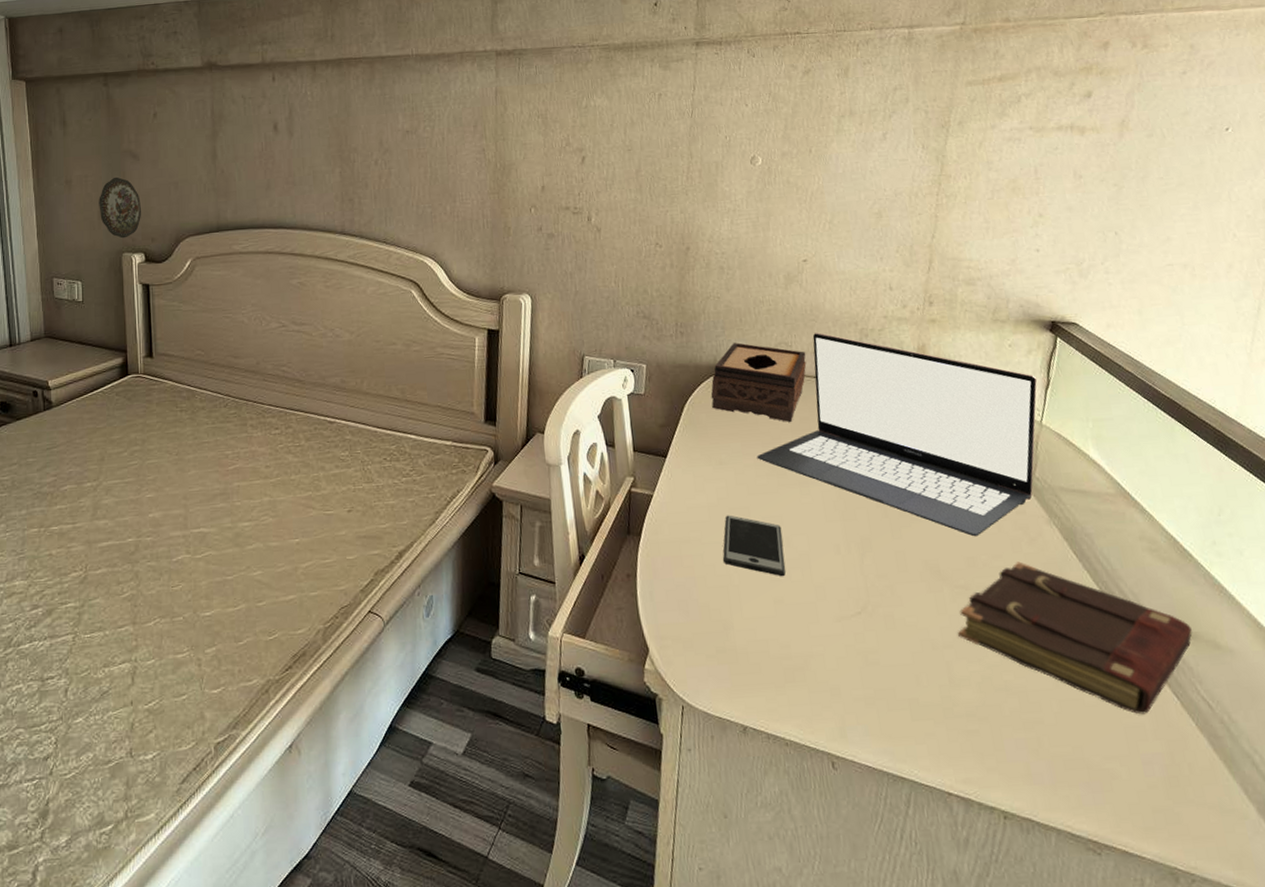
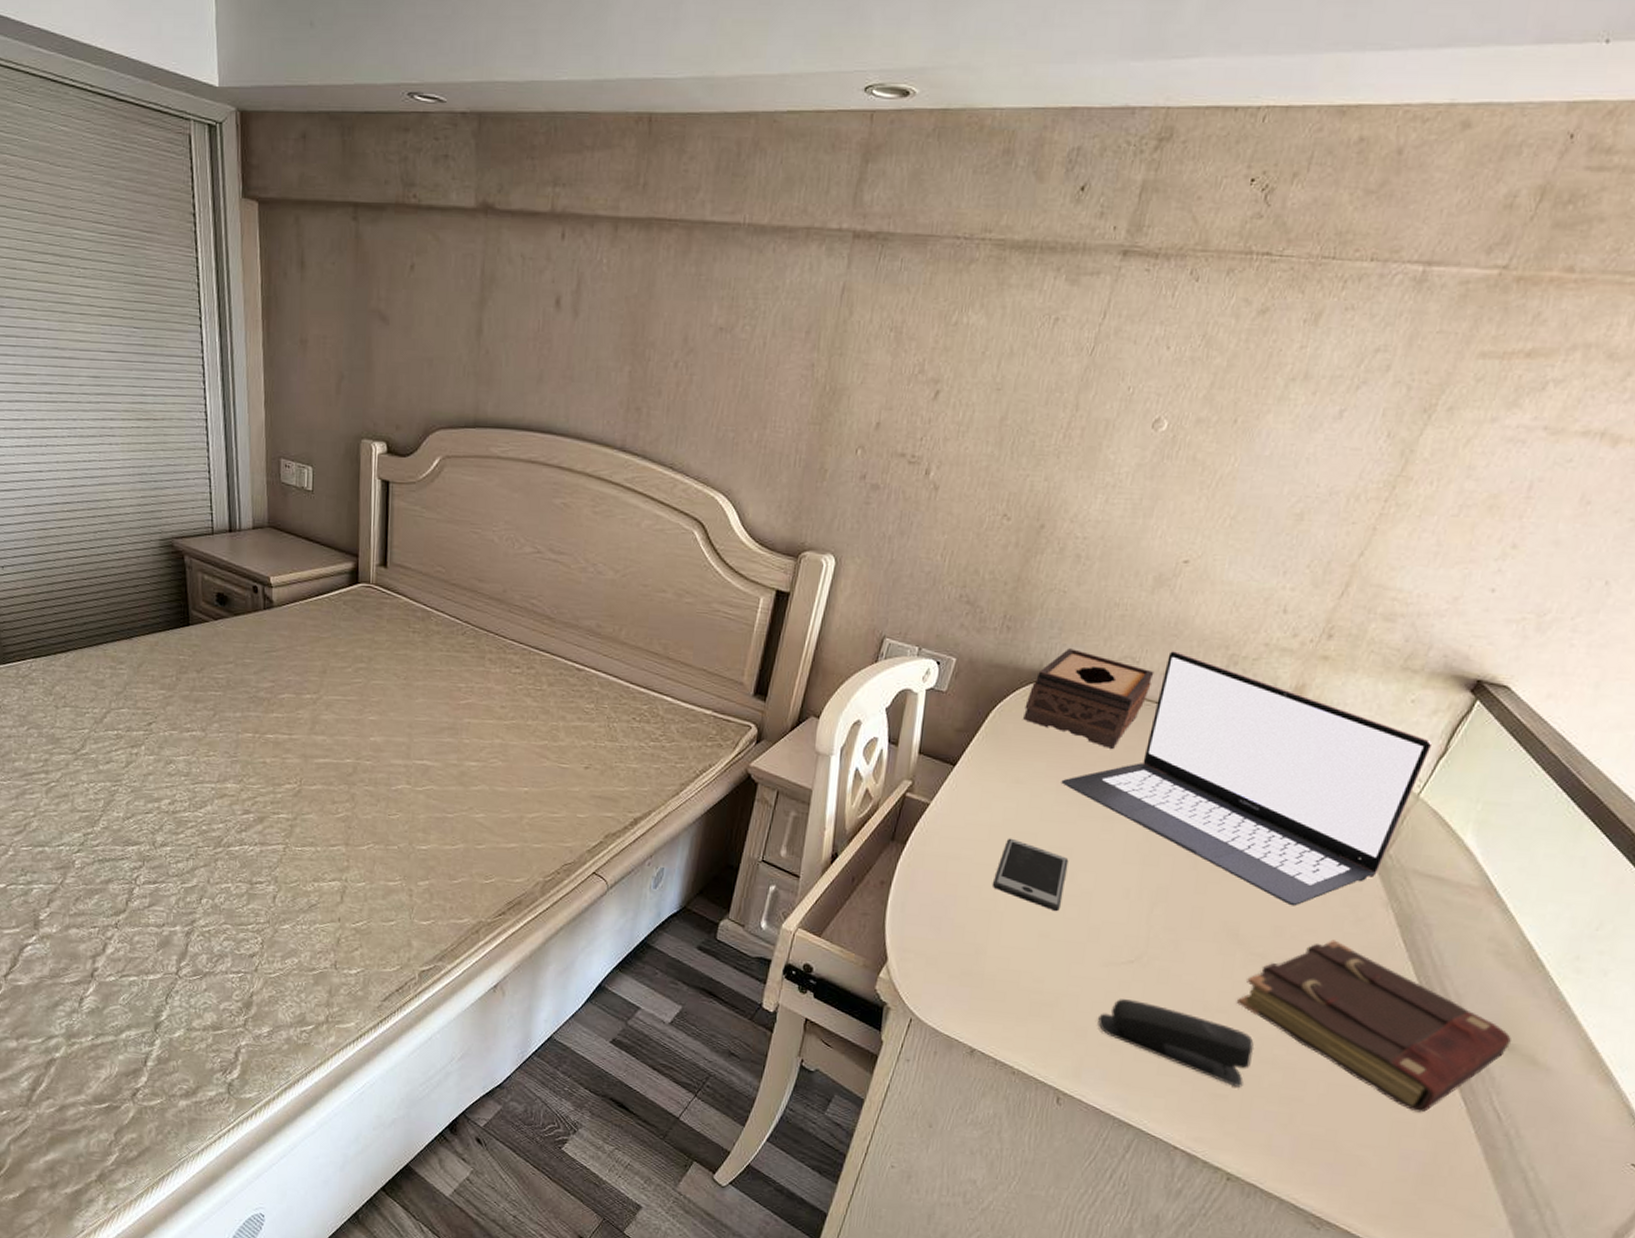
decorative plate: present [99,177,142,239] -> none [337,343,388,421]
stapler: none [846,650,989,720] -> present [1098,999,1255,1087]

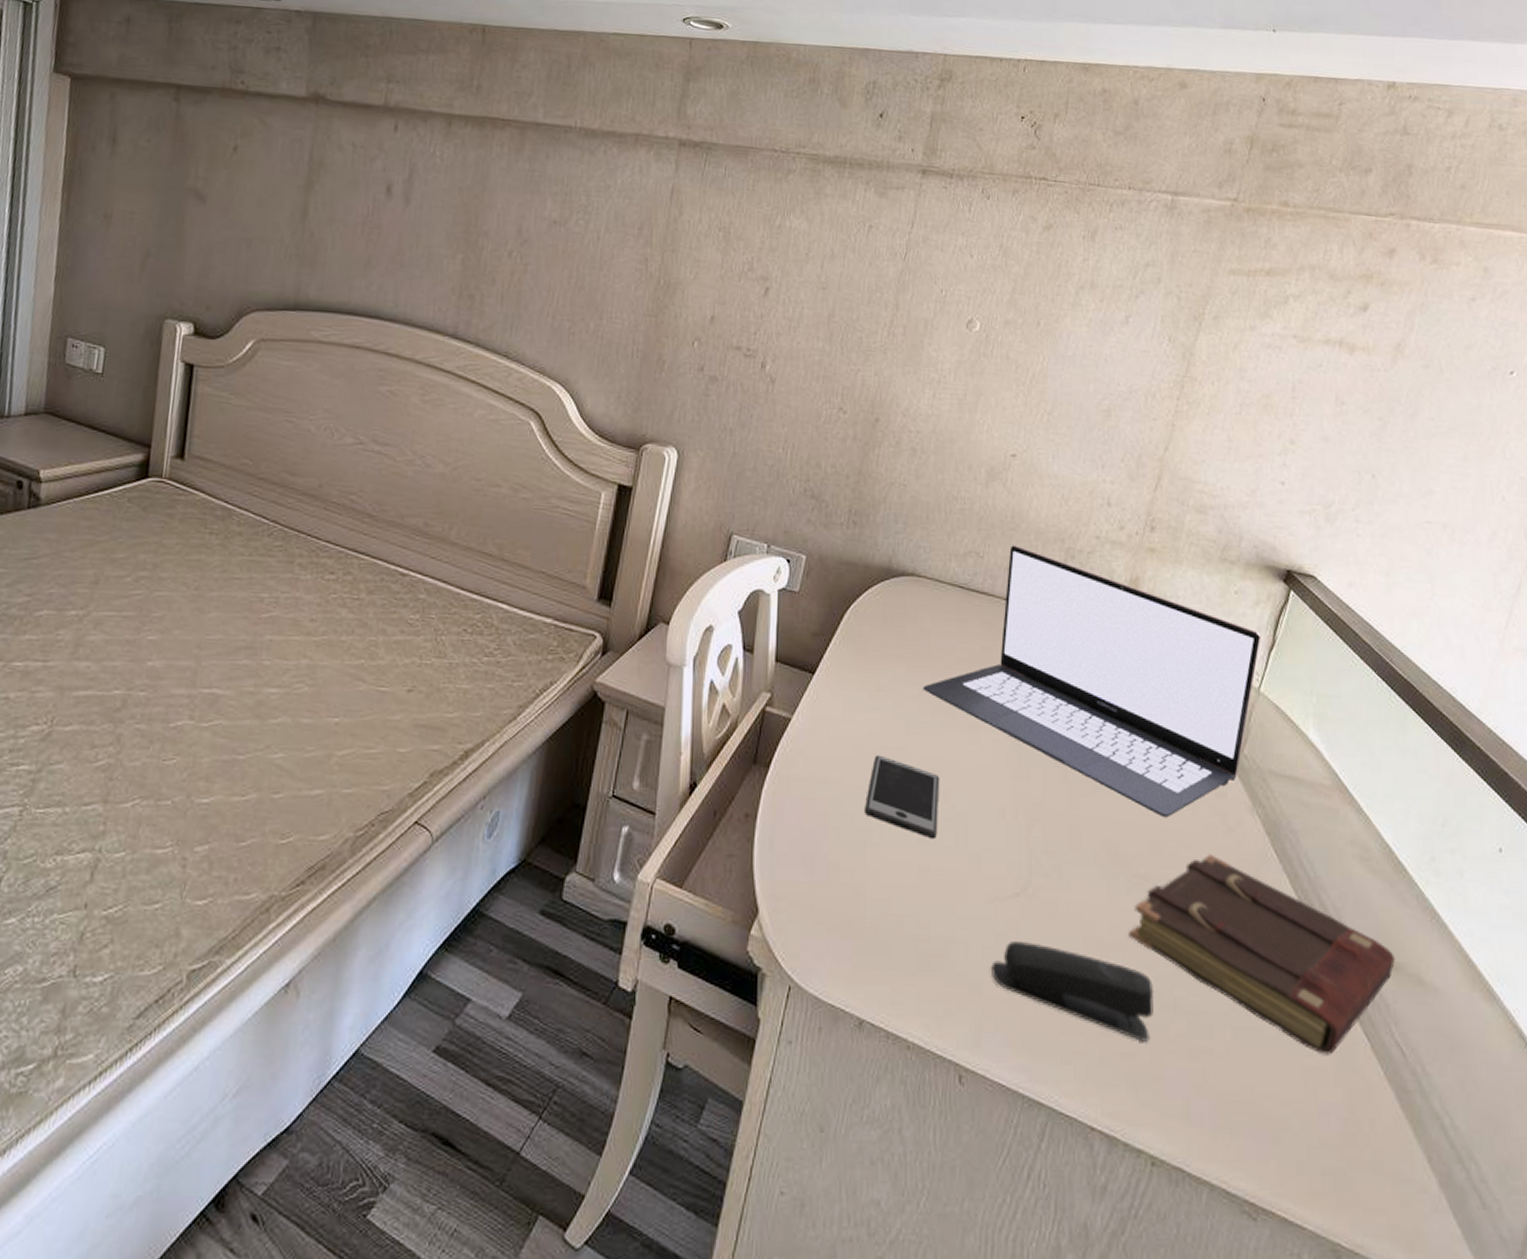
tissue box: present [1023,648,1155,750] -> none [878,544,999,651]

